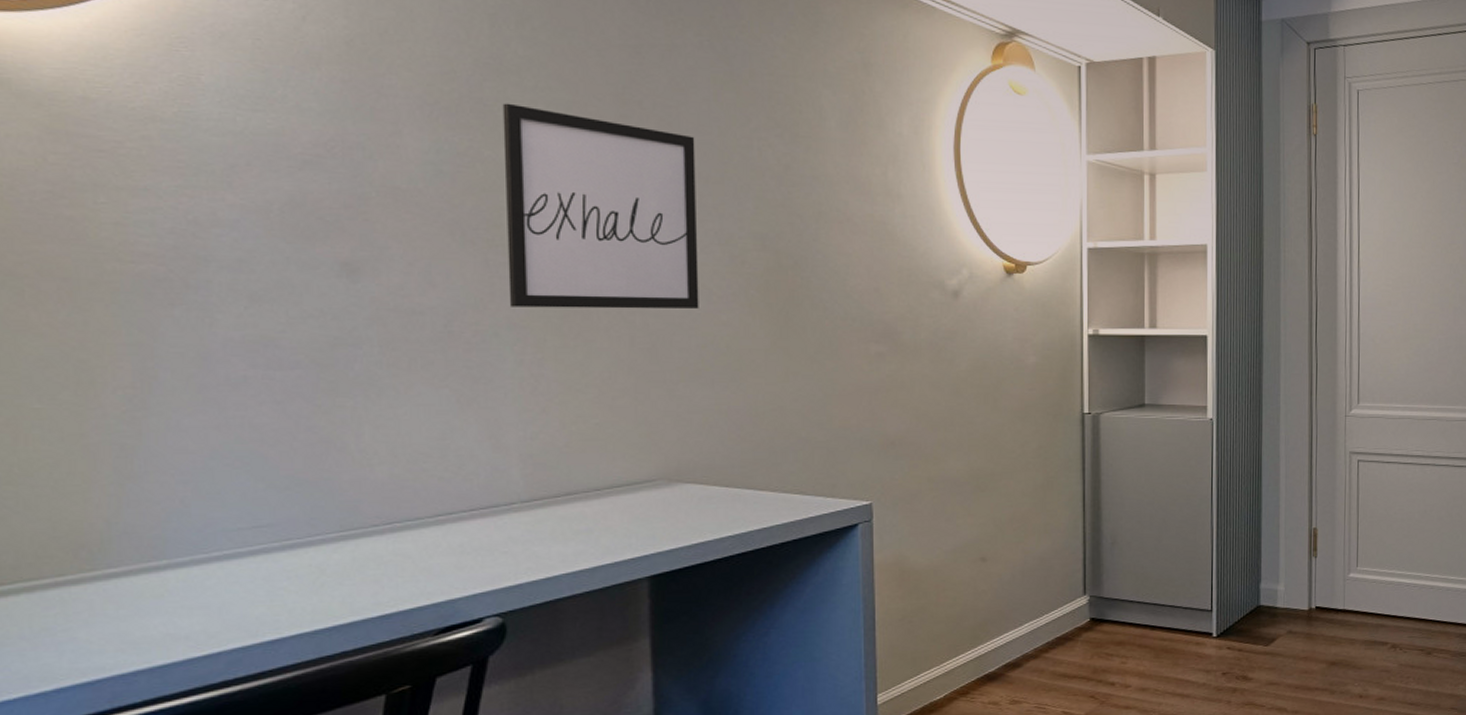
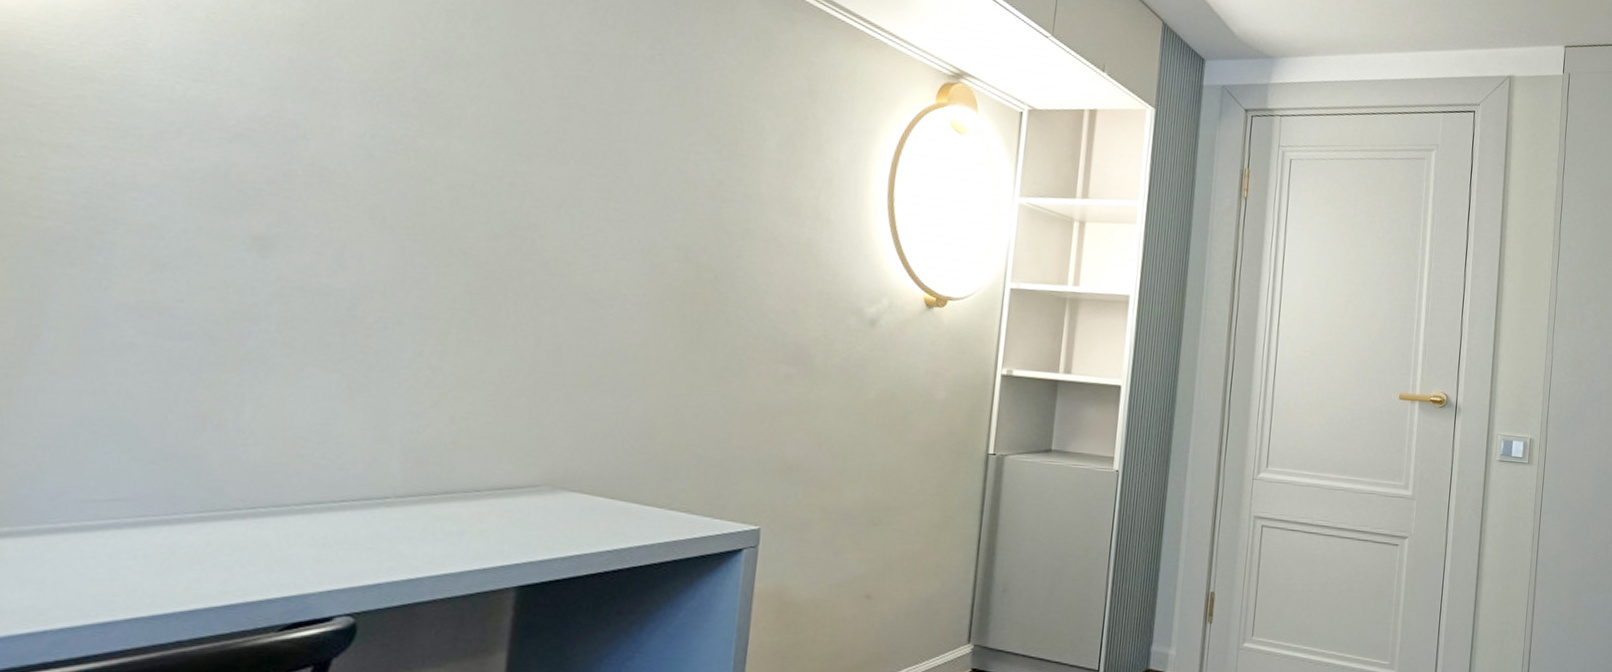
wall art: present [502,103,699,309] -> none [418,95,633,314]

